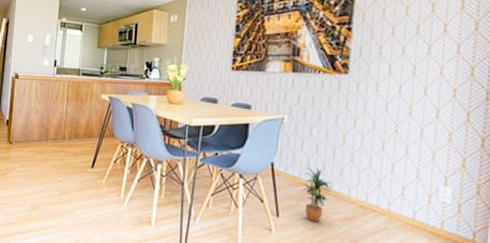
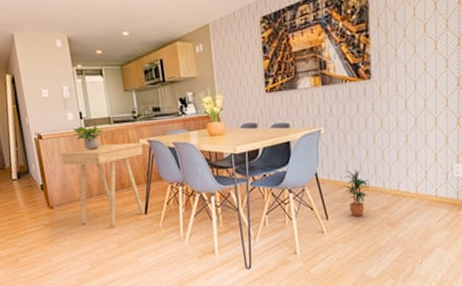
side table: none [29,93,105,174] -> present [59,143,144,227]
potted plant: none [46,73,71,97] -> present [73,124,103,151]

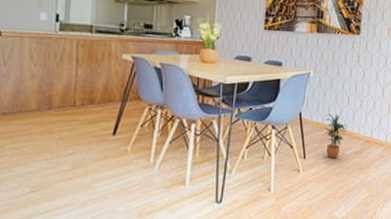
side table: present [59,143,144,227] -> none [20,53,127,146]
potted plant: present [73,124,103,151] -> none [44,29,82,58]

